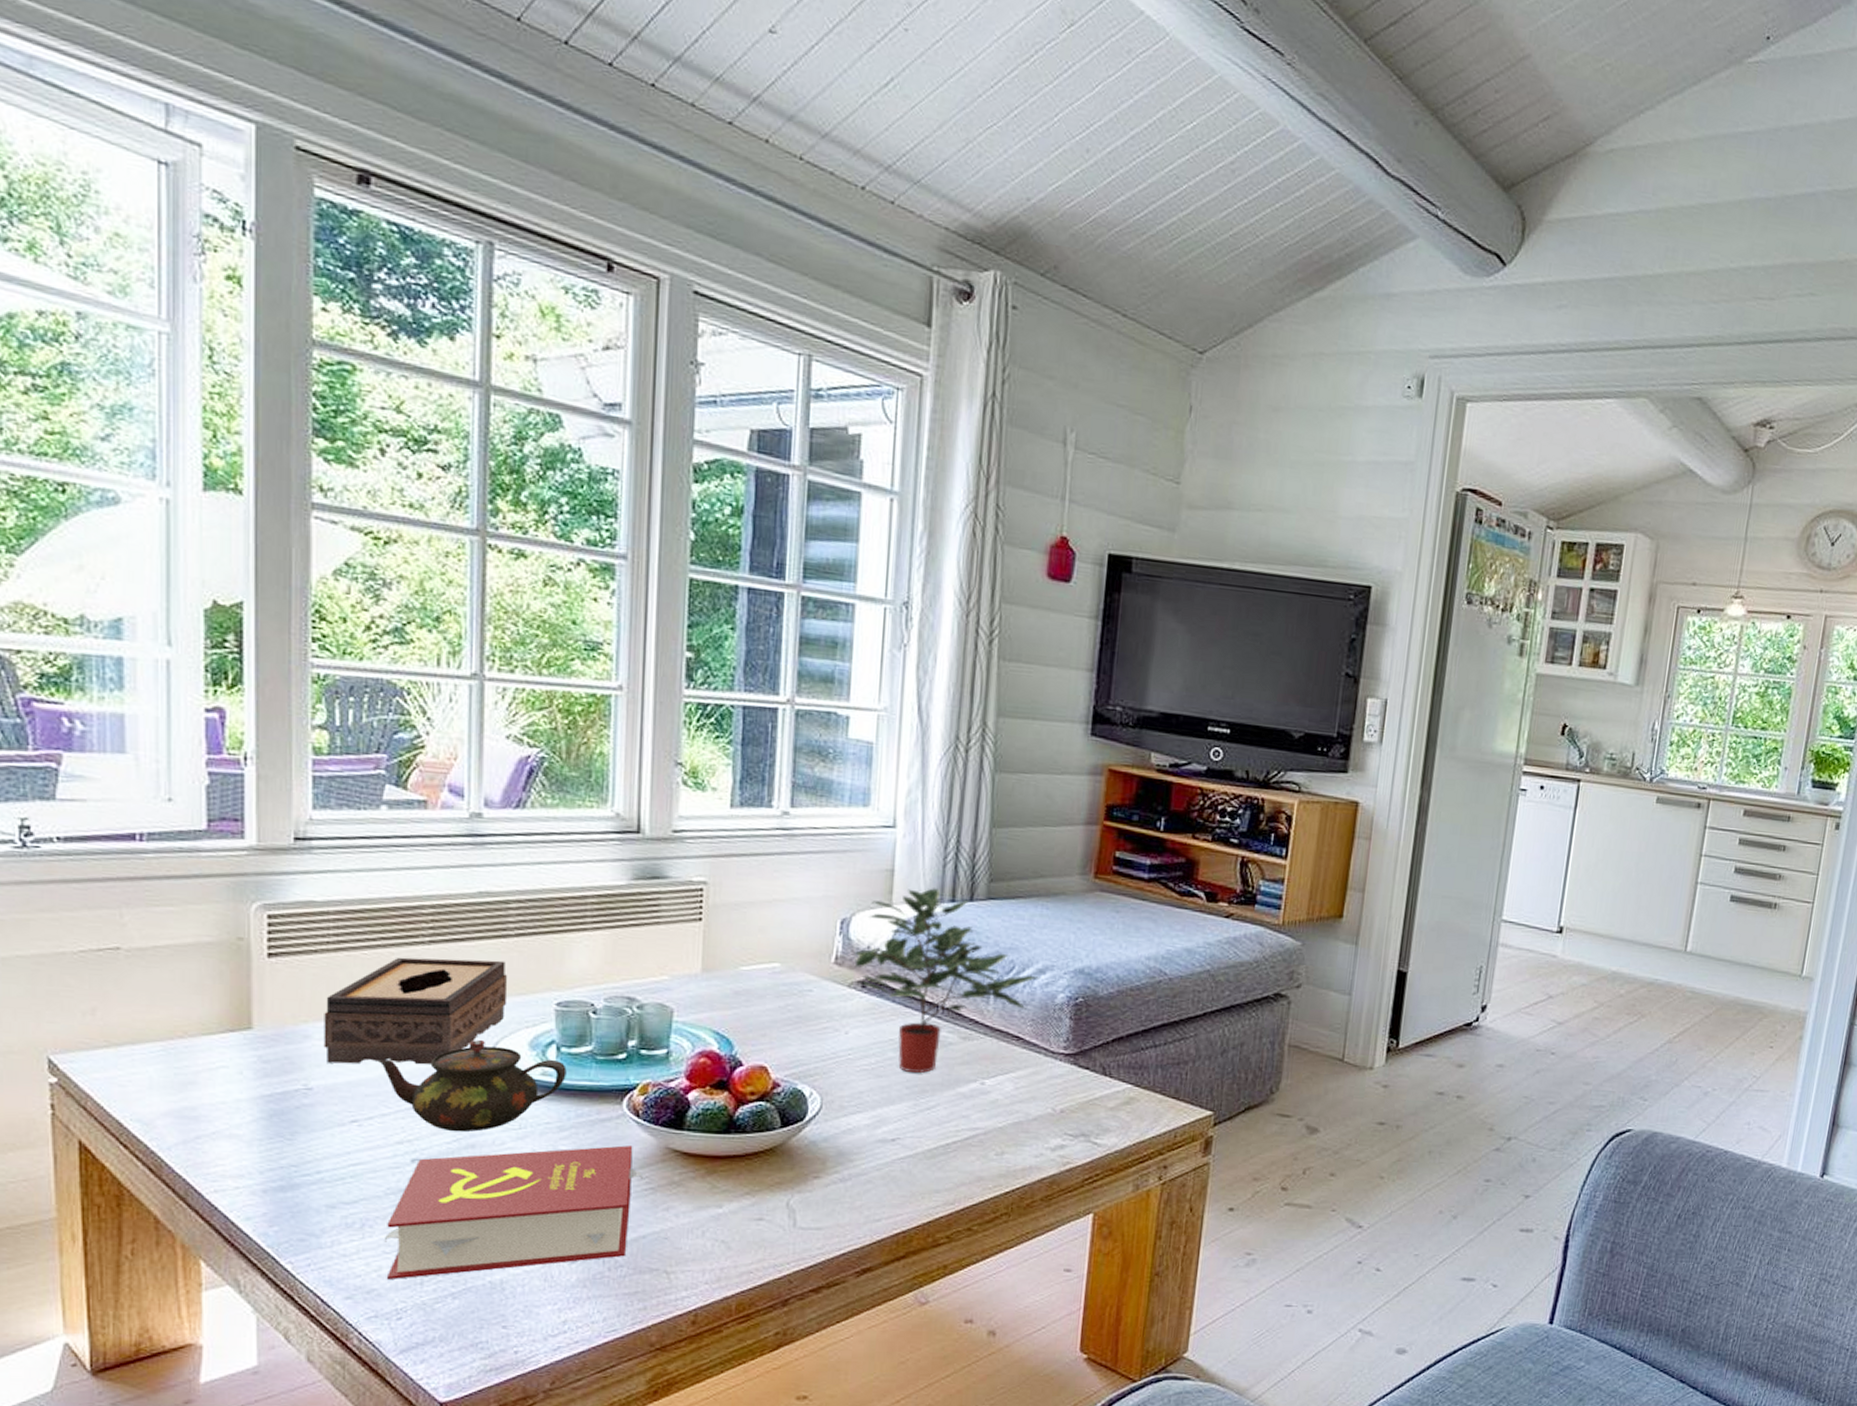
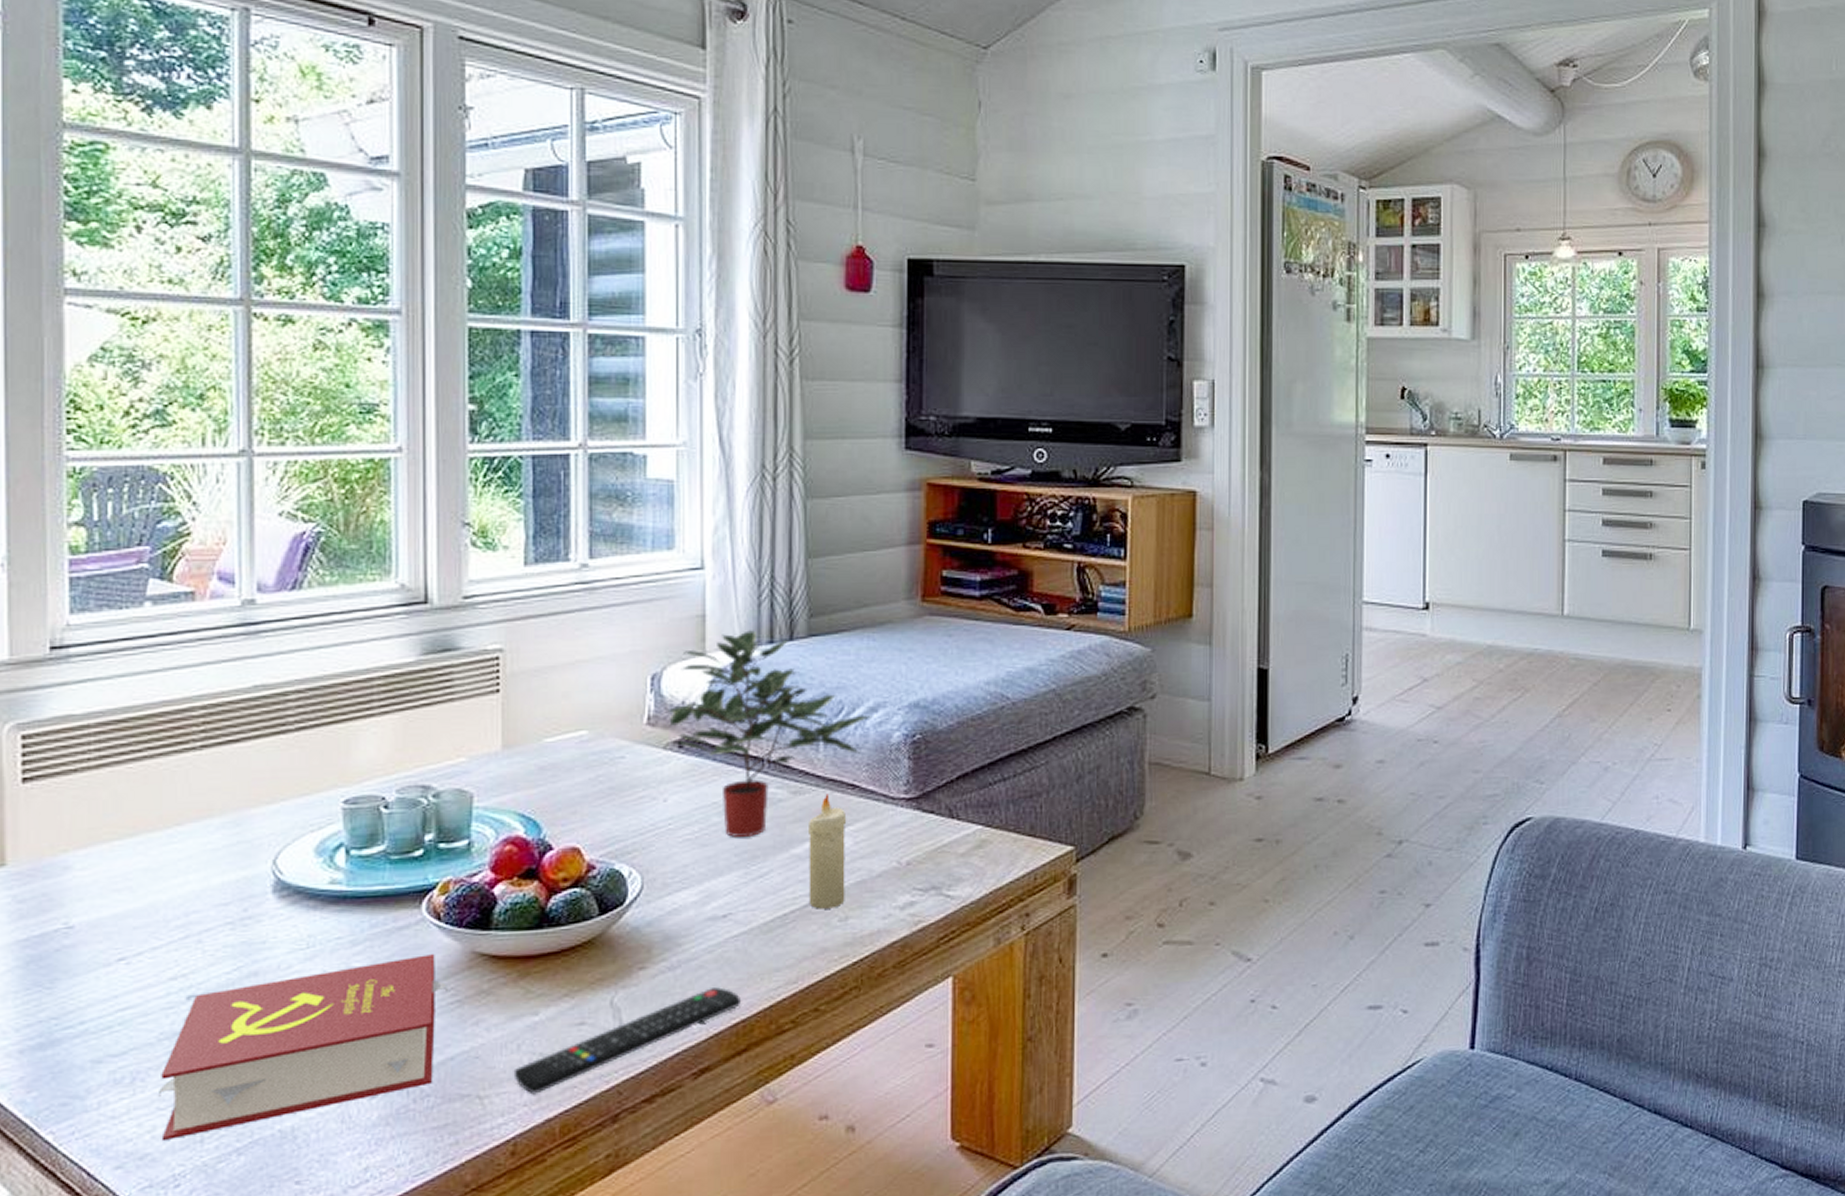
tissue box: present [323,957,508,1065] -> none [86,759,289,895]
teapot: present [379,1040,567,1132] -> none [148,851,358,960]
remote control: none [697,1200,903,1275] -> present [513,987,740,1095]
candle: none [969,1042,1010,1143] -> present [808,793,847,909]

